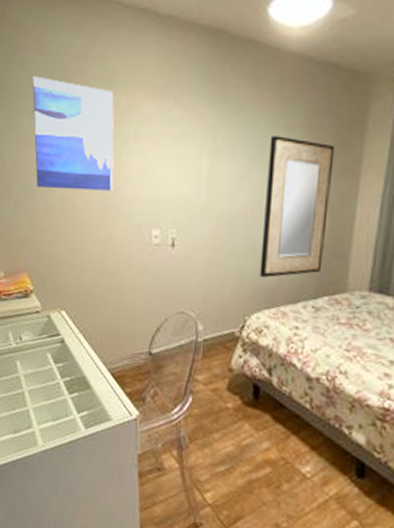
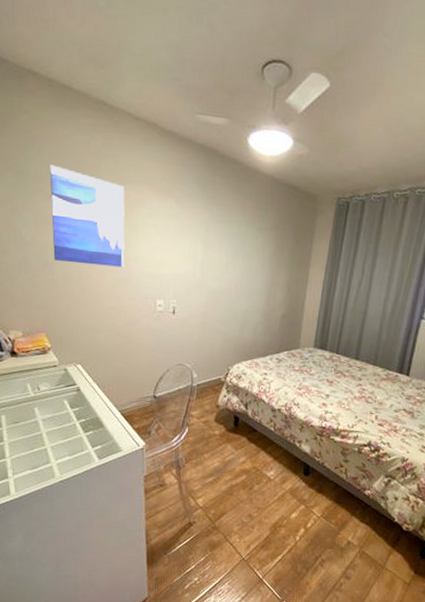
home mirror: present [259,136,335,279] -> none [239,234,294,339]

